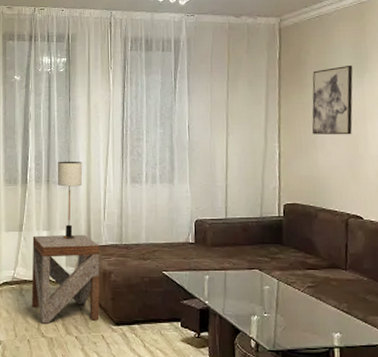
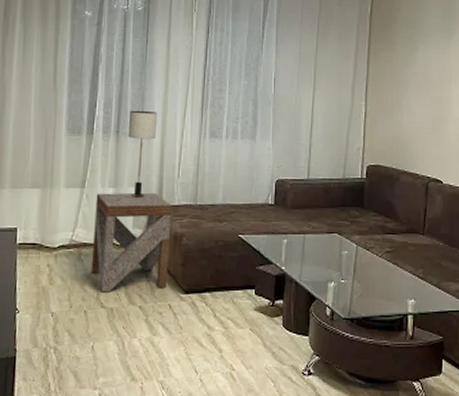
wall art: present [312,64,353,135] -> none [398,25,442,97]

